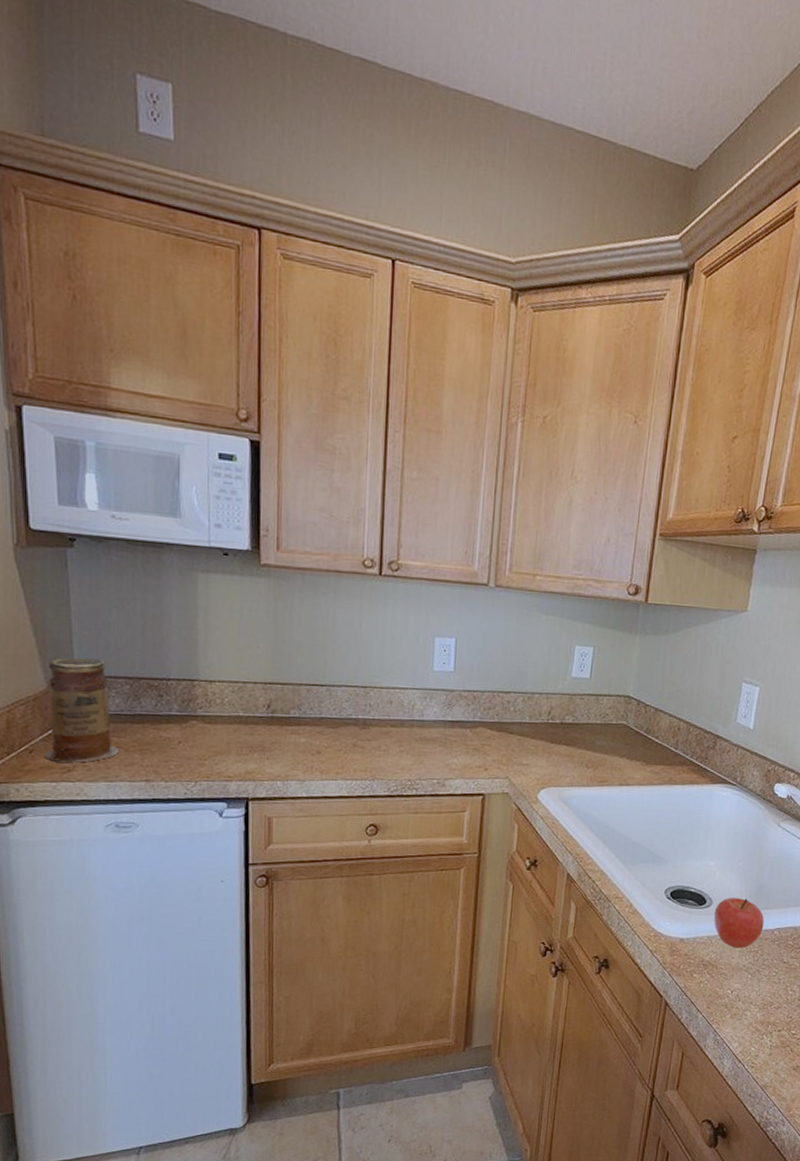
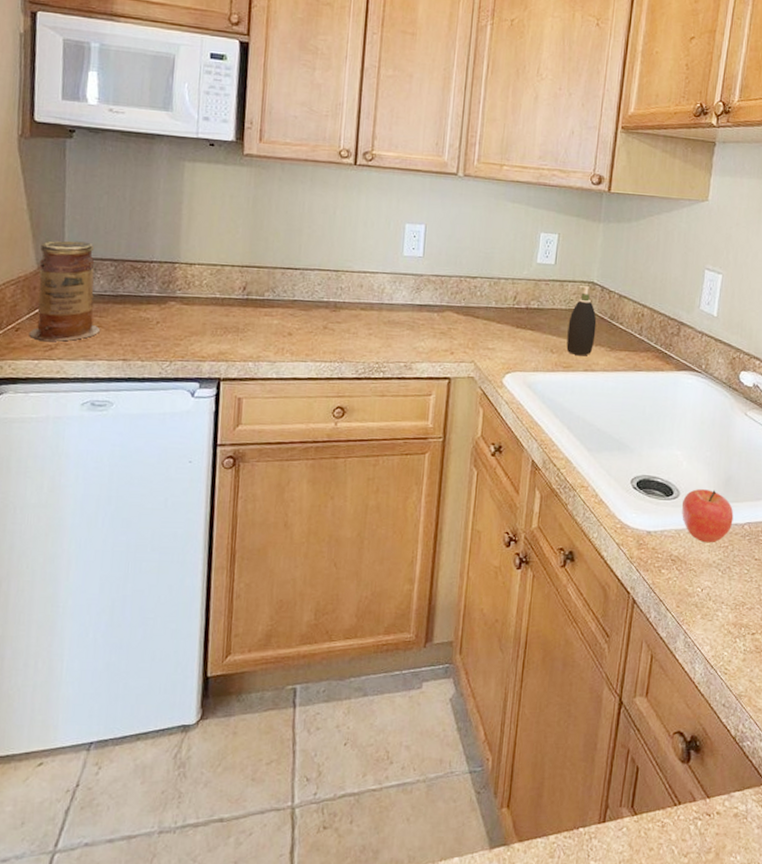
soap dispenser: none [601,700,632,771] -> present [566,286,597,356]

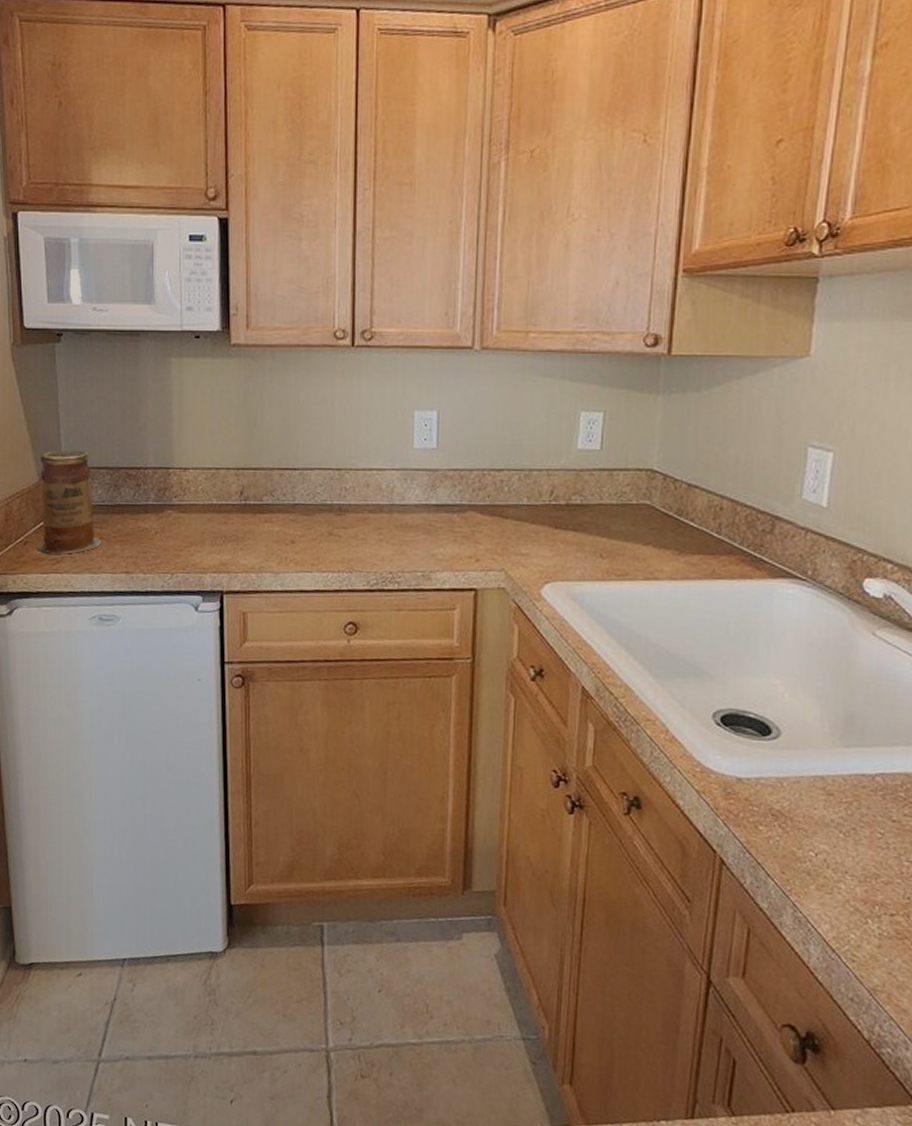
soap dispenser: present [566,286,597,356] -> none [620,475,659,561]
fruit: present [681,489,734,543] -> none [783,728,860,797]

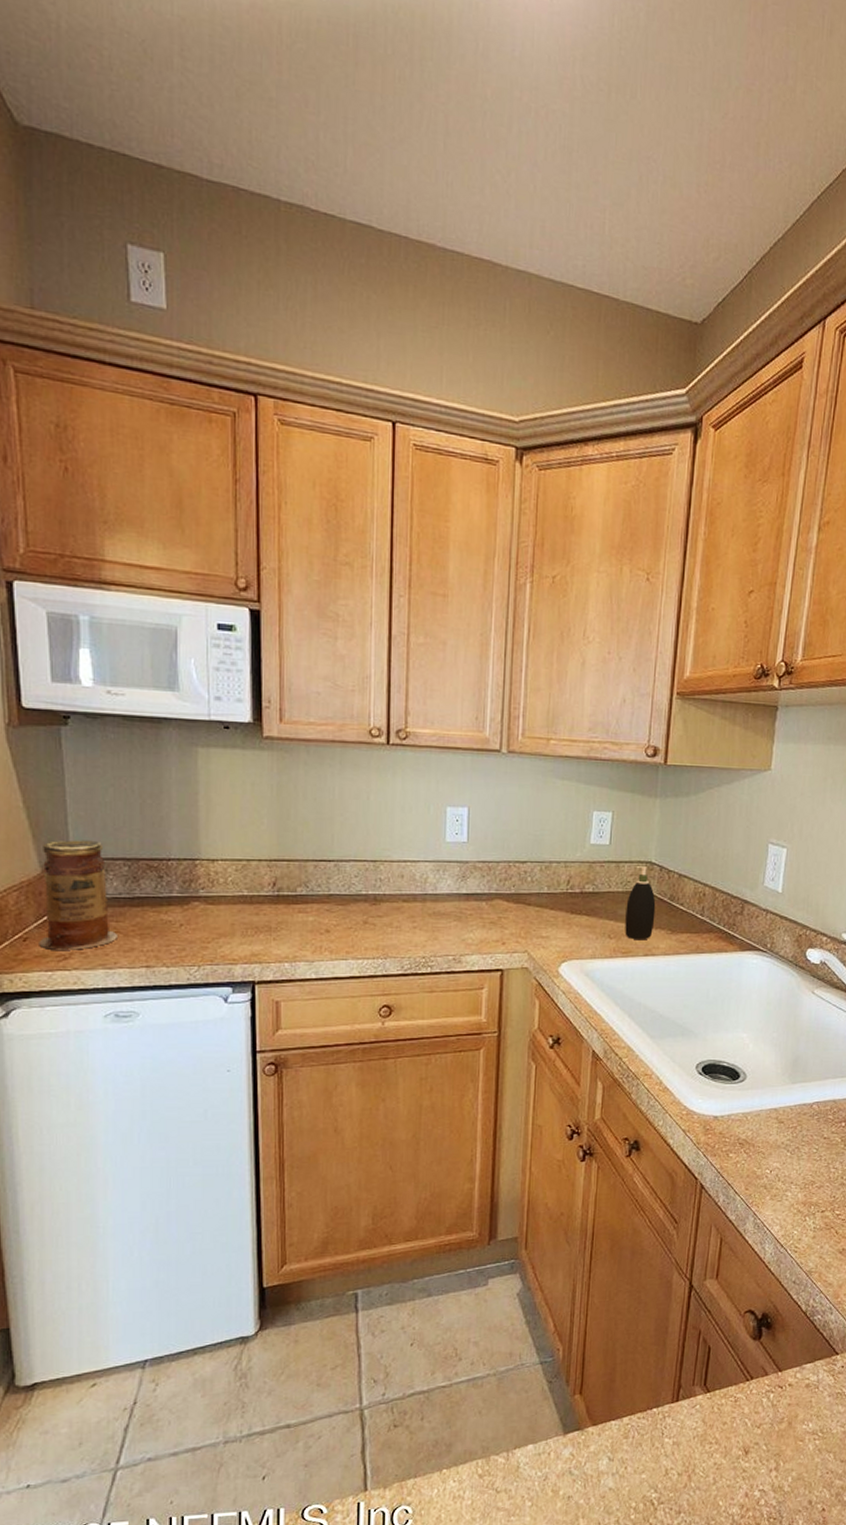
soap dispenser: none [620,475,659,561] -> present [625,866,656,940]

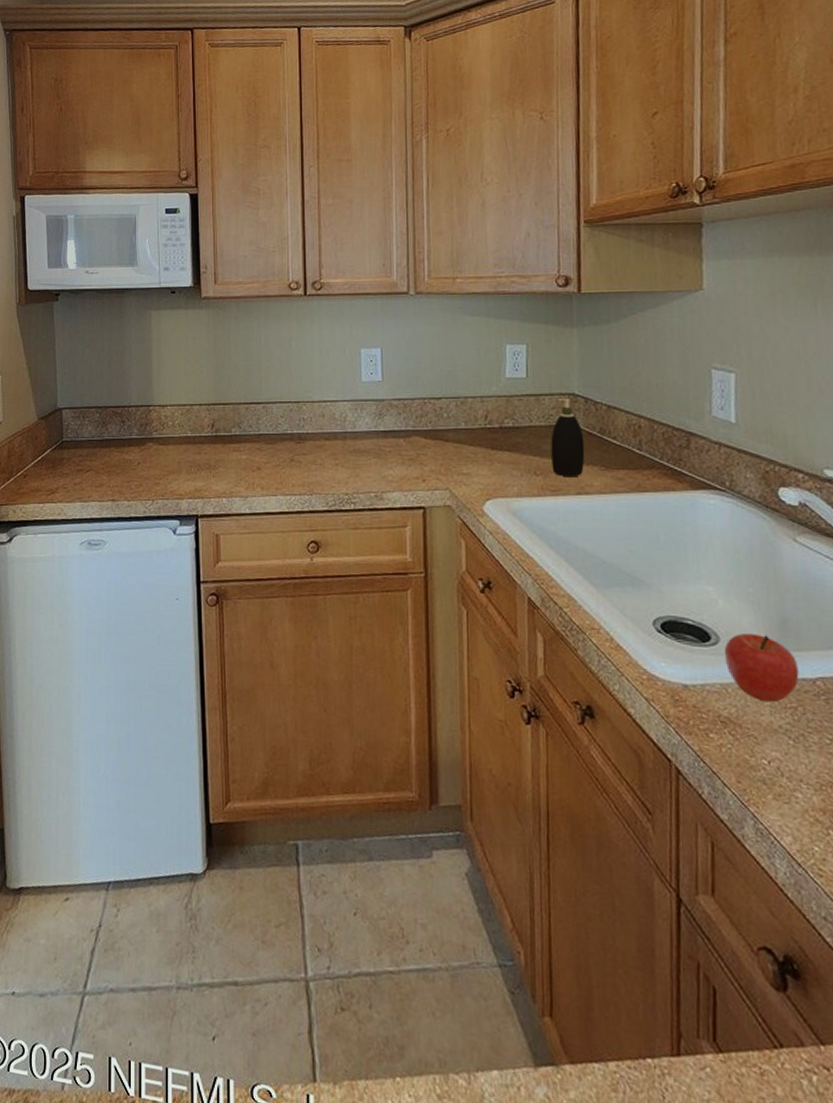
canister: present [39,840,117,951] -> none [34,392,91,486]
fruit: none [748,1071,802,1125] -> present [724,633,799,703]

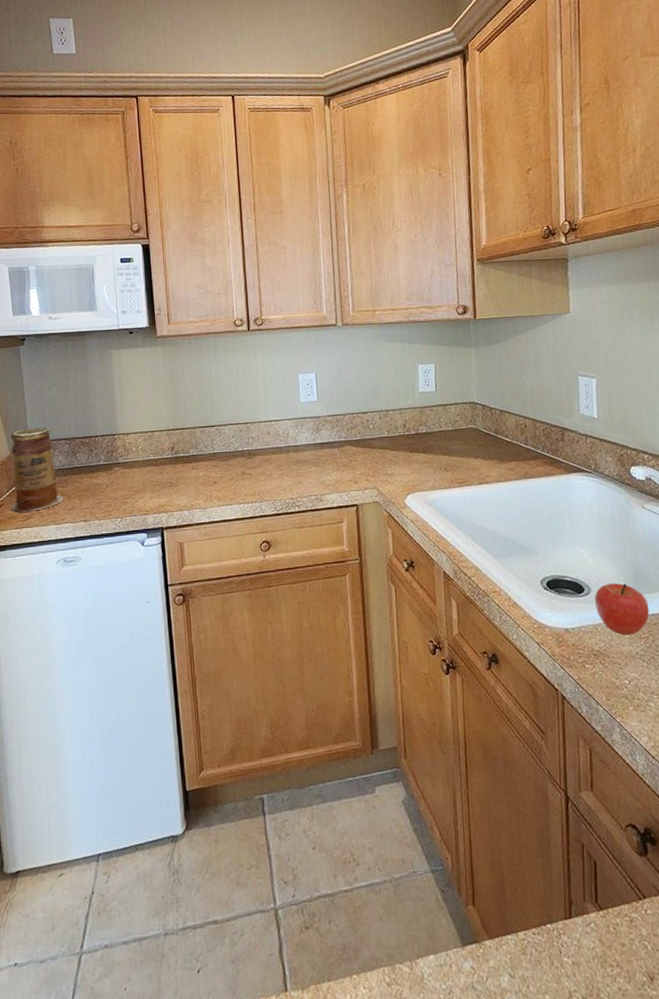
canister: none [34,392,91,486] -> present [10,427,63,513]
soap dispenser: present [550,399,585,478] -> none [456,406,484,471]

